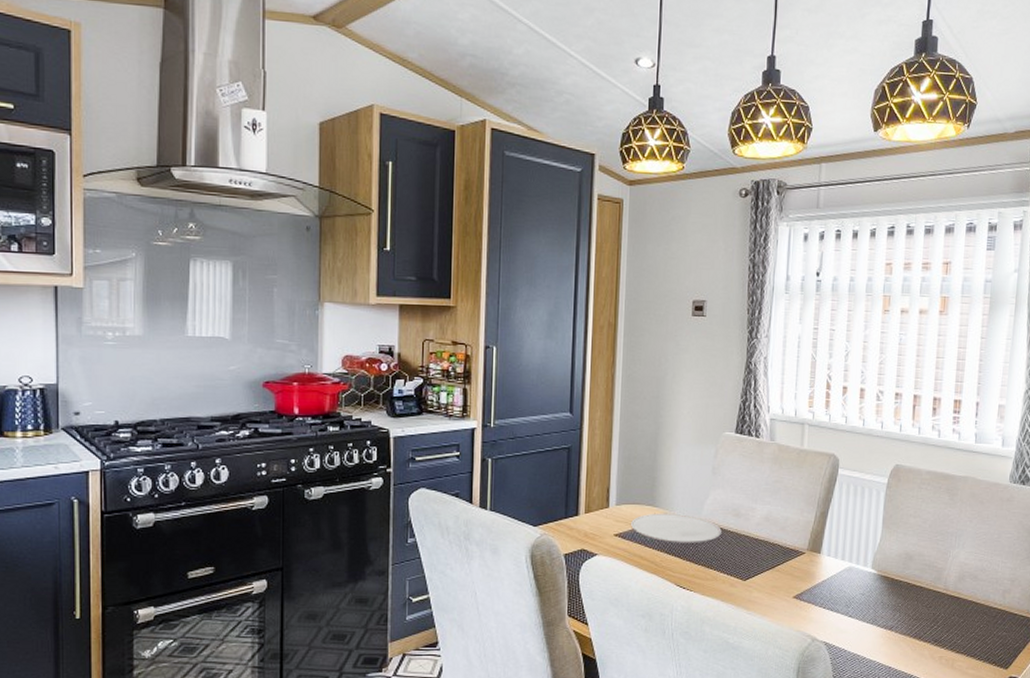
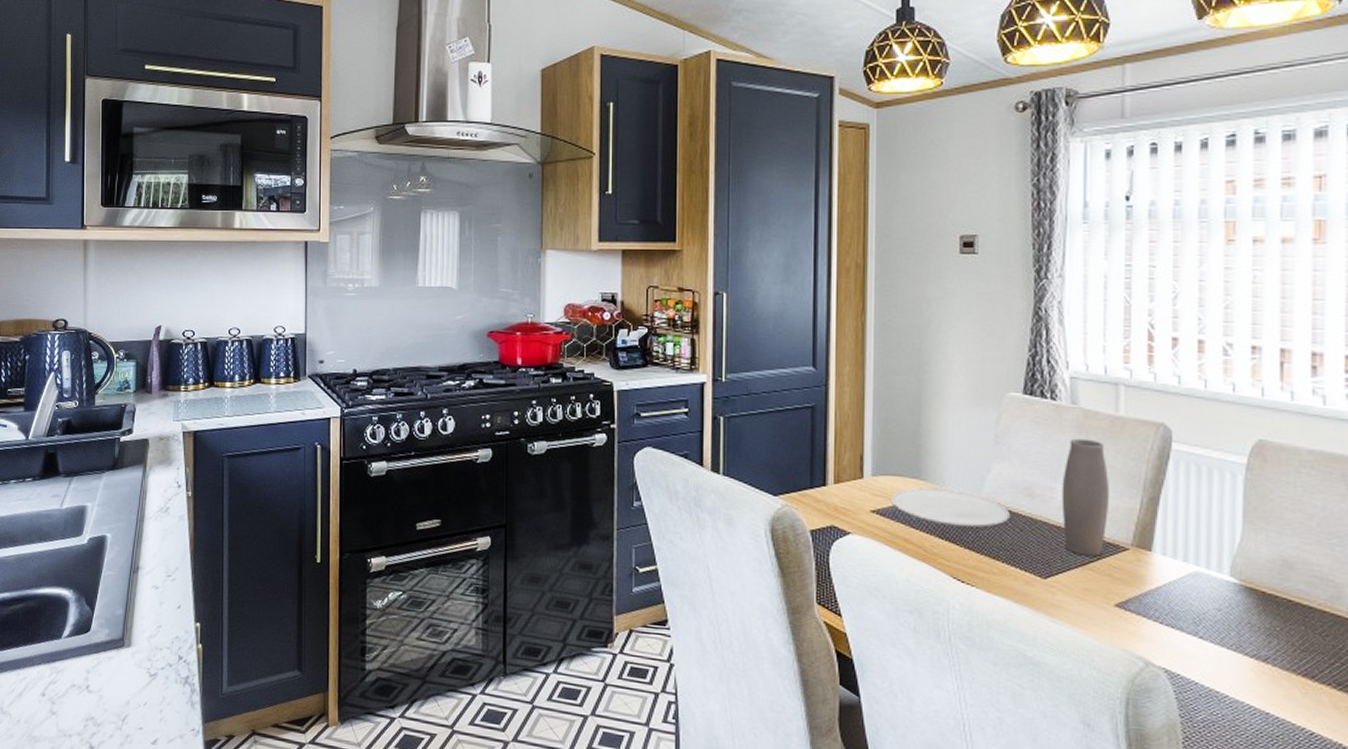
vase: none [759,468,795,562] -> present [1061,438,1110,558]

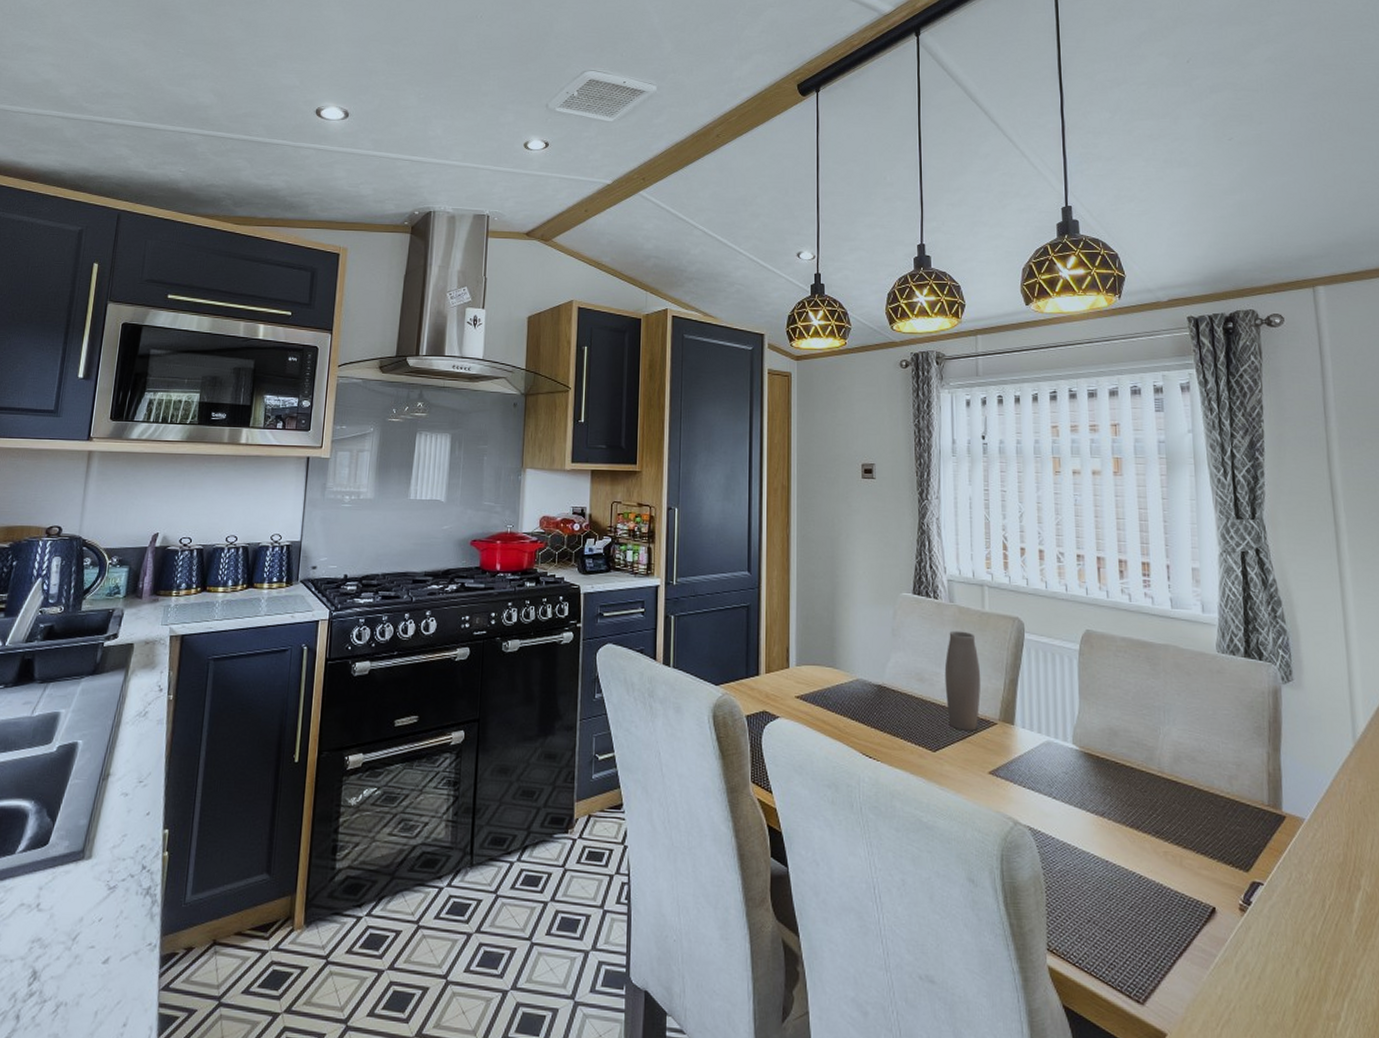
plate: present [892,487,1010,528] -> none [812,675,906,709]

